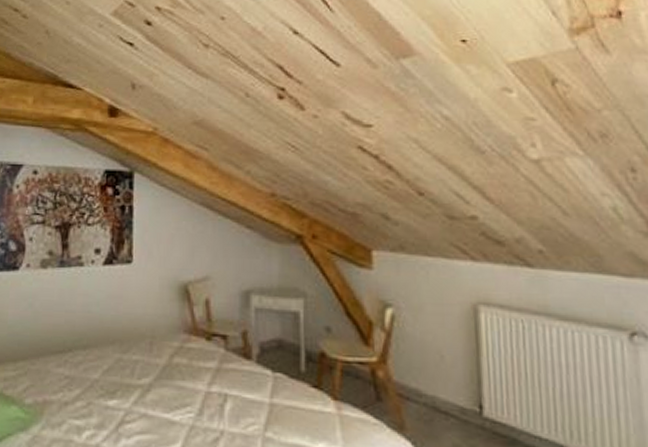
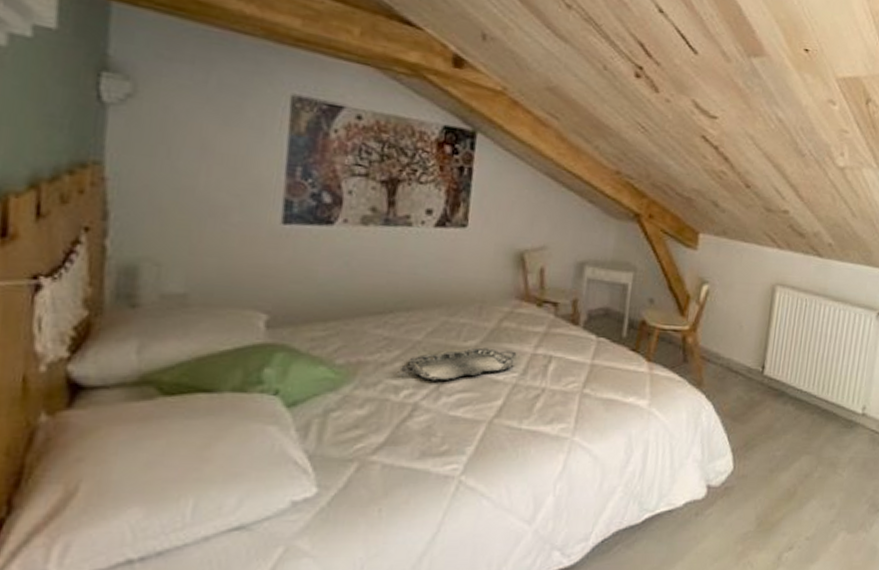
serving tray: none [82,385,191,422] -> present [401,347,517,381]

